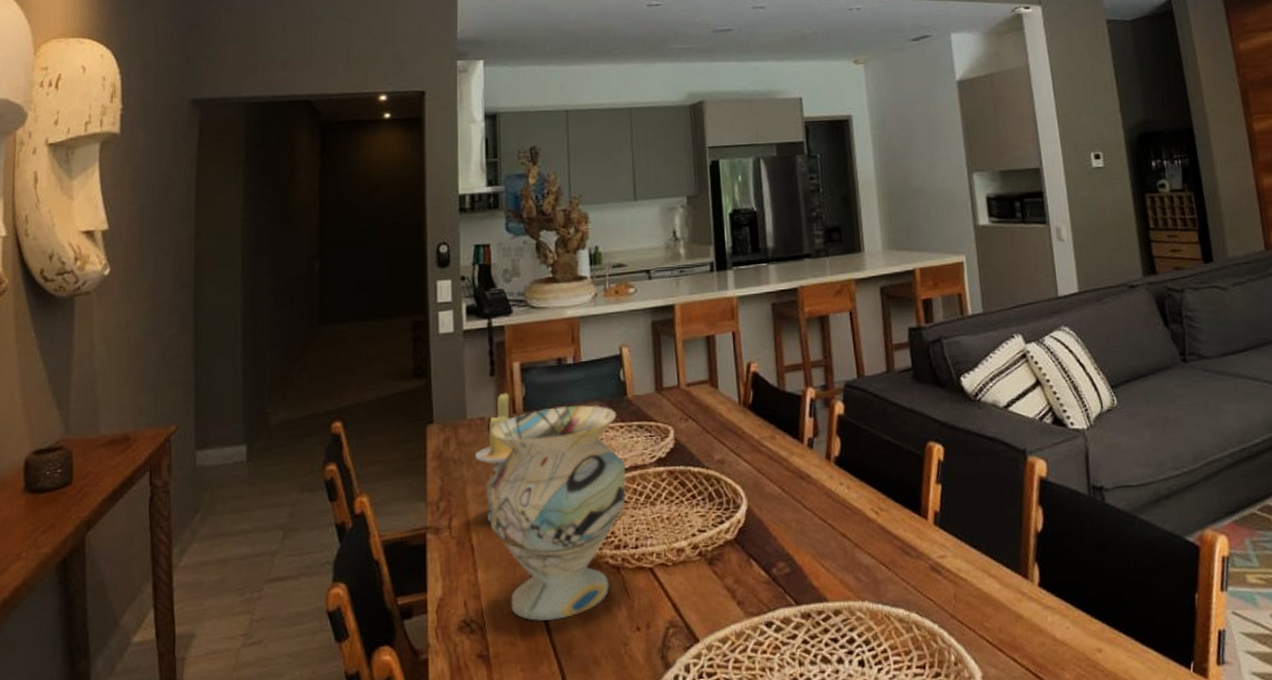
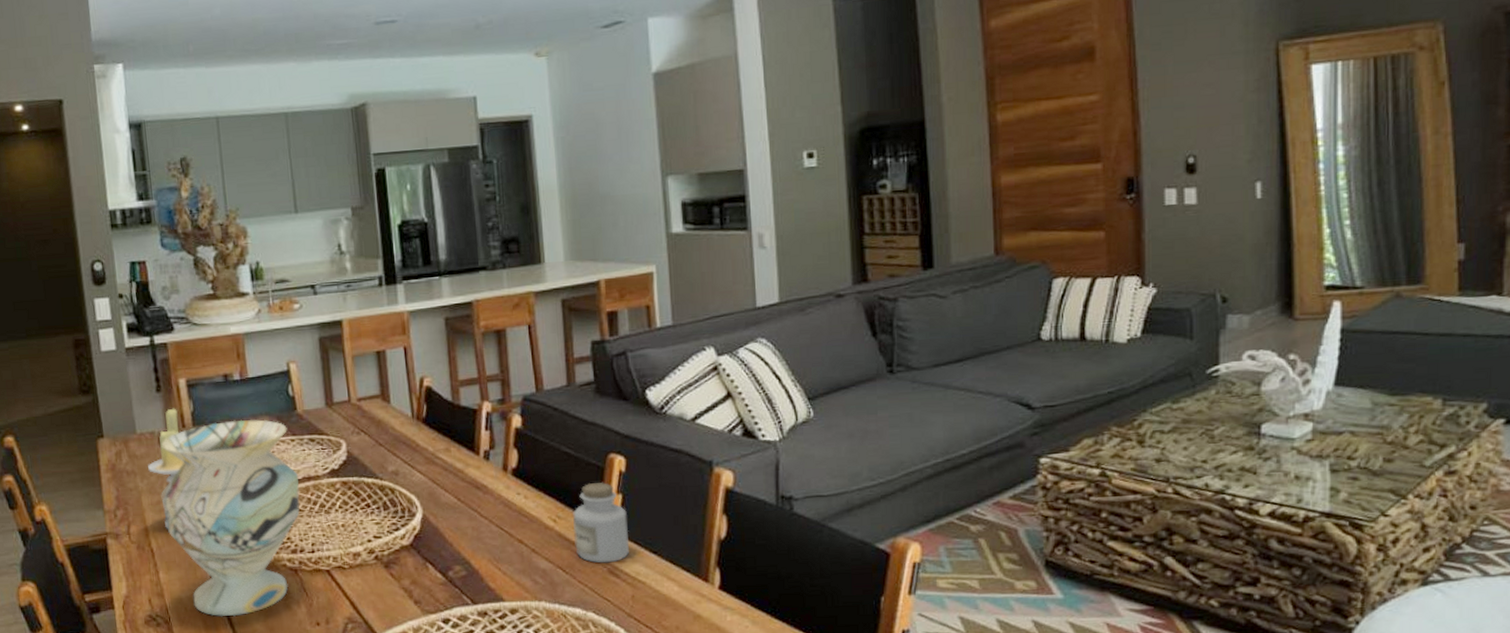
jar: none [894,471,950,559] -> present [573,481,629,564]

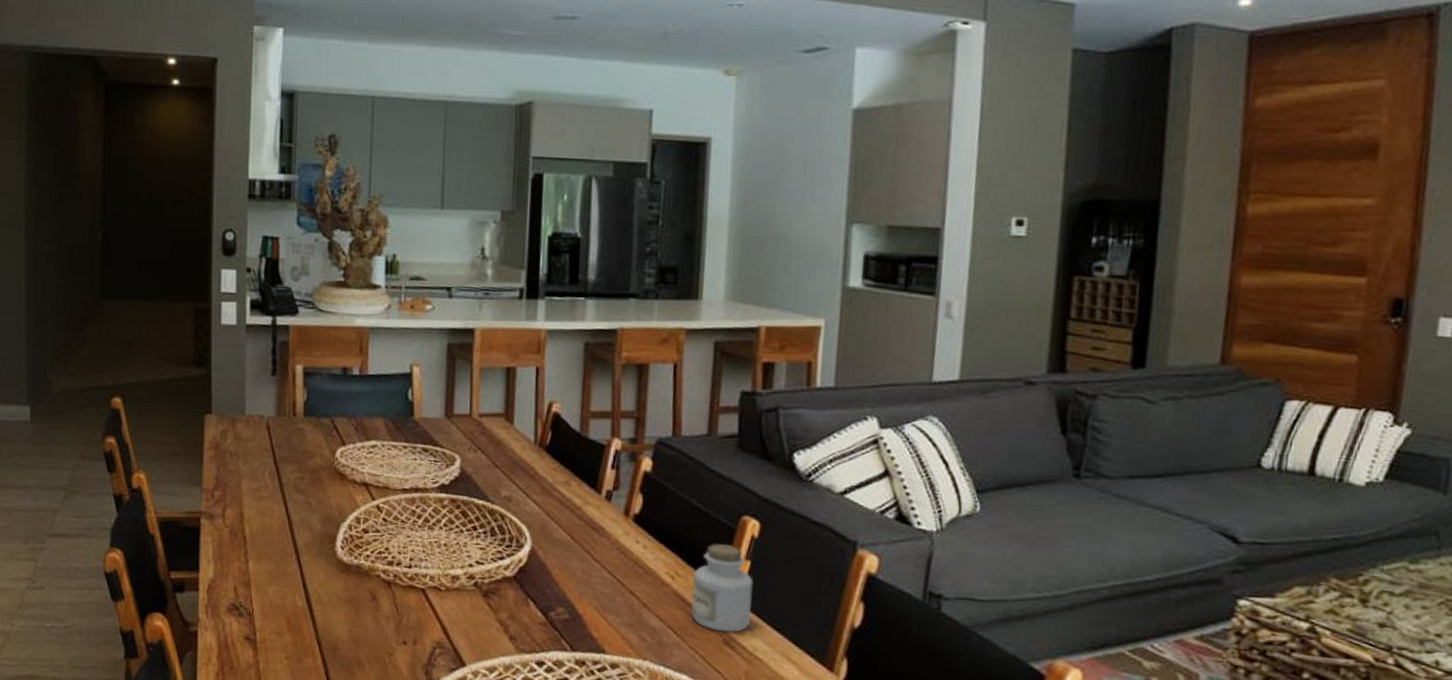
candle: present [148,408,184,528] -> none [252,394,290,517]
decorative vase: present [161,419,300,617] -> none [261,416,406,620]

